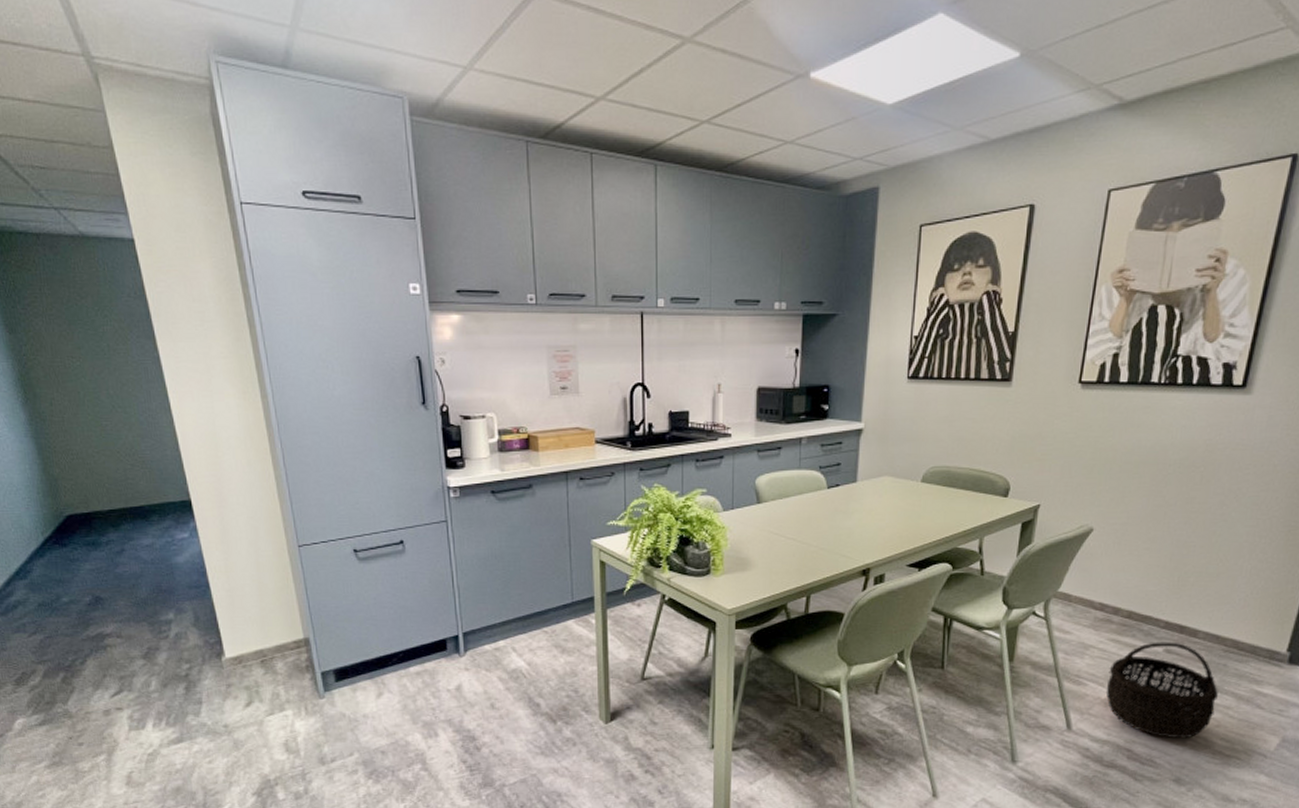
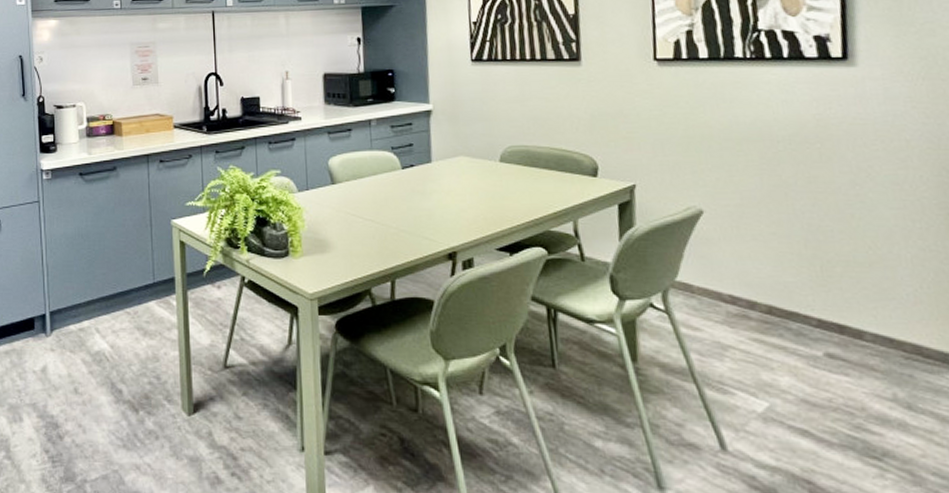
wicker basket: present [1105,642,1218,739] -> none [758,343,914,471]

